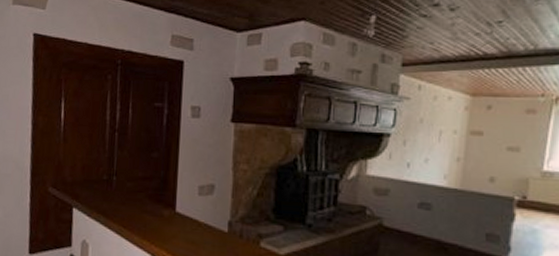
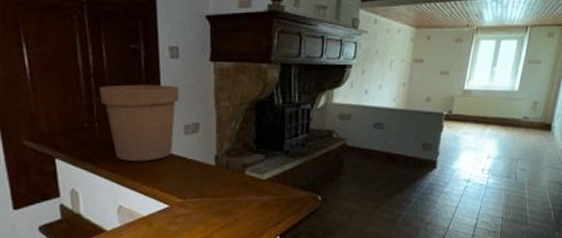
flower pot: none [121,141,198,220] -> present [99,84,180,162]

